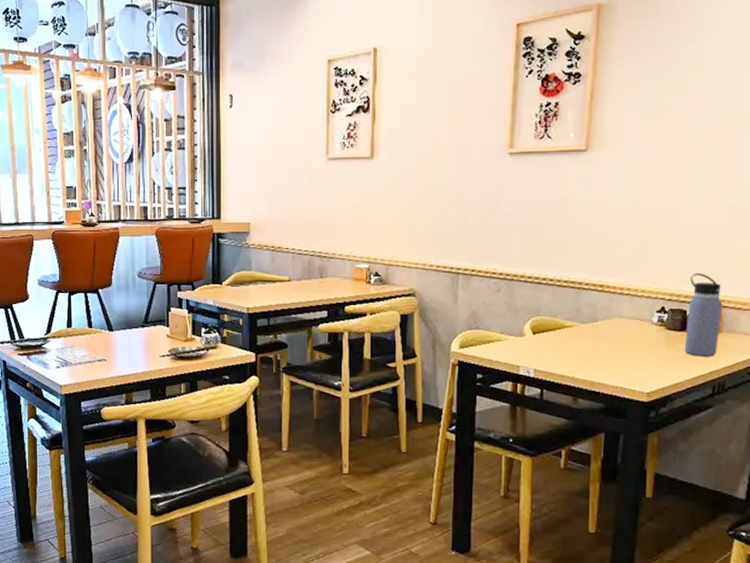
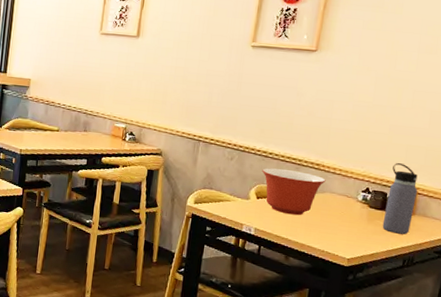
mixing bowl: none [536,296,613,349] -> present [262,168,326,216]

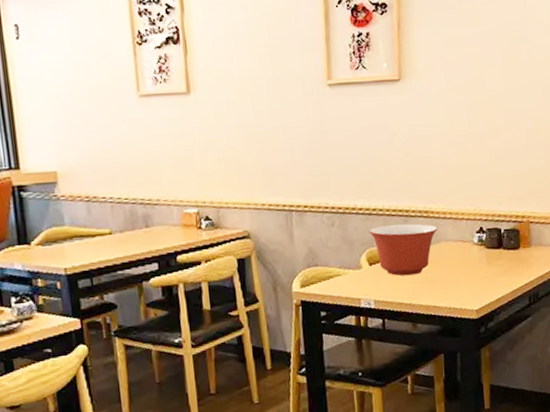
water bottle: present [382,163,418,235] -> none [501,193,530,271]

